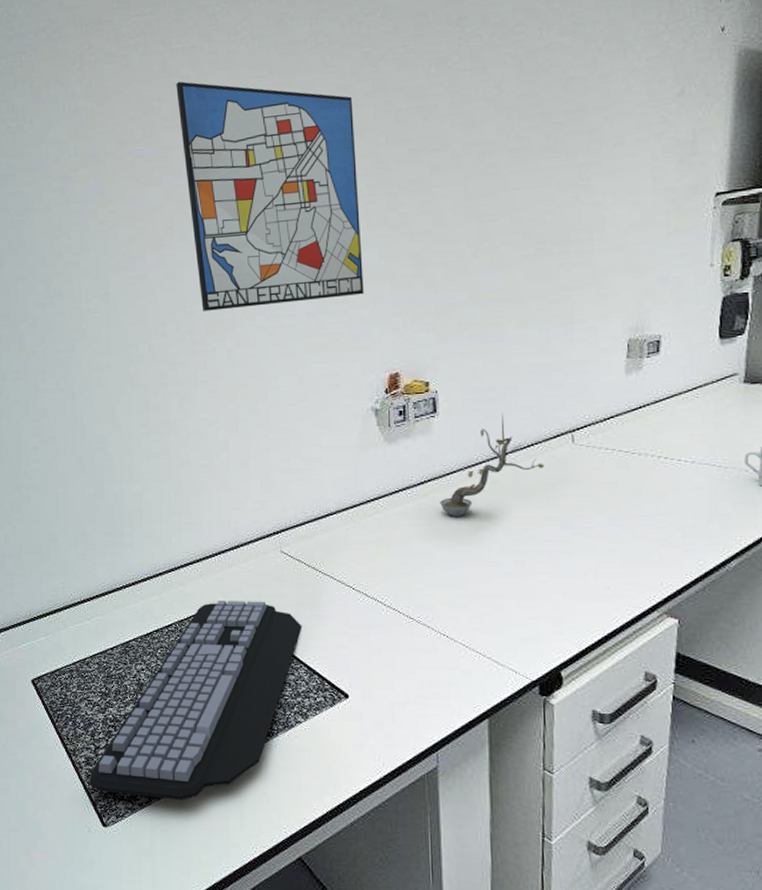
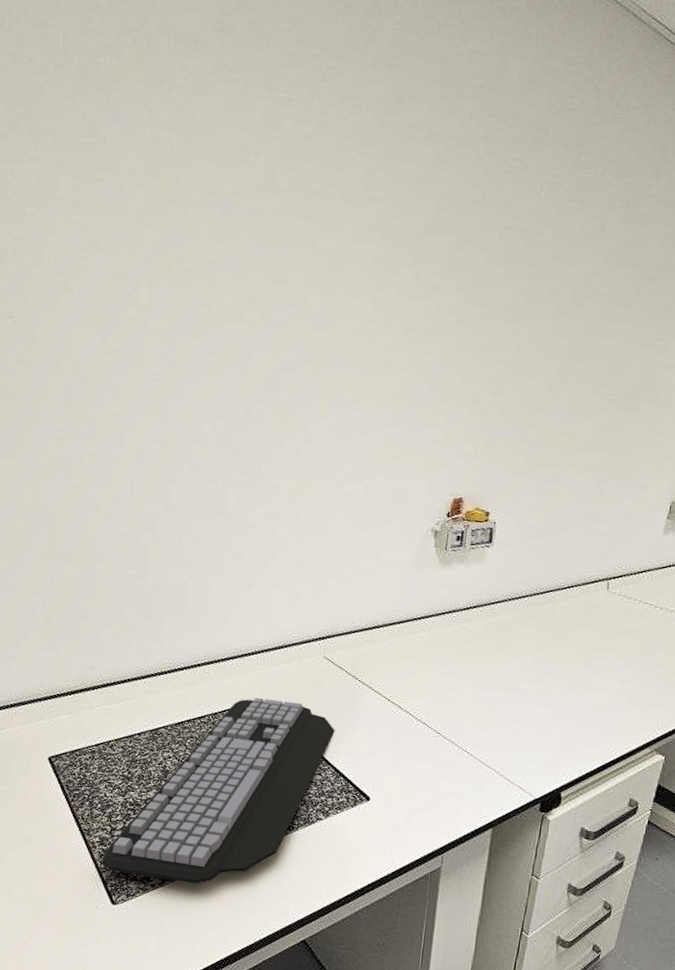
wall art: present [176,81,364,311] -> none [275,137,460,414]
plant: present [440,413,545,516] -> none [481,553,580,644]

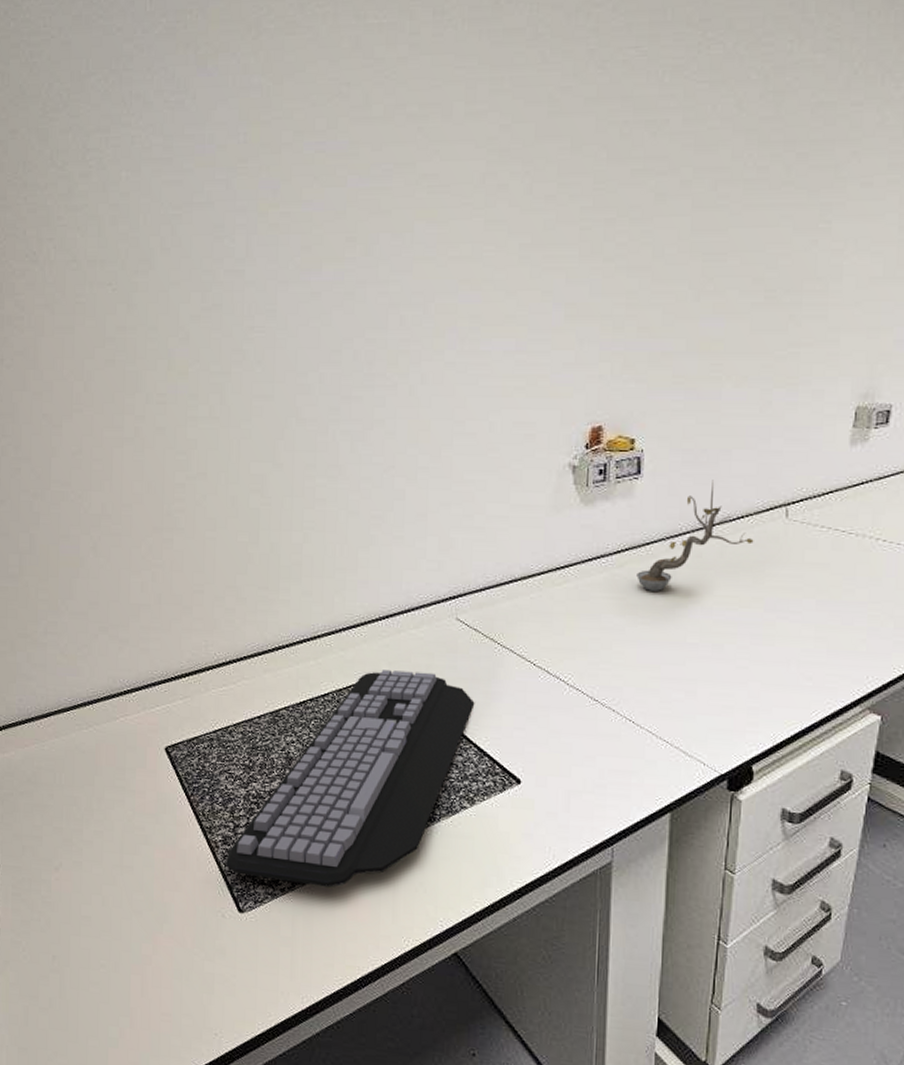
plant: none [481,553,580,644] -> present [636,479,754,591]

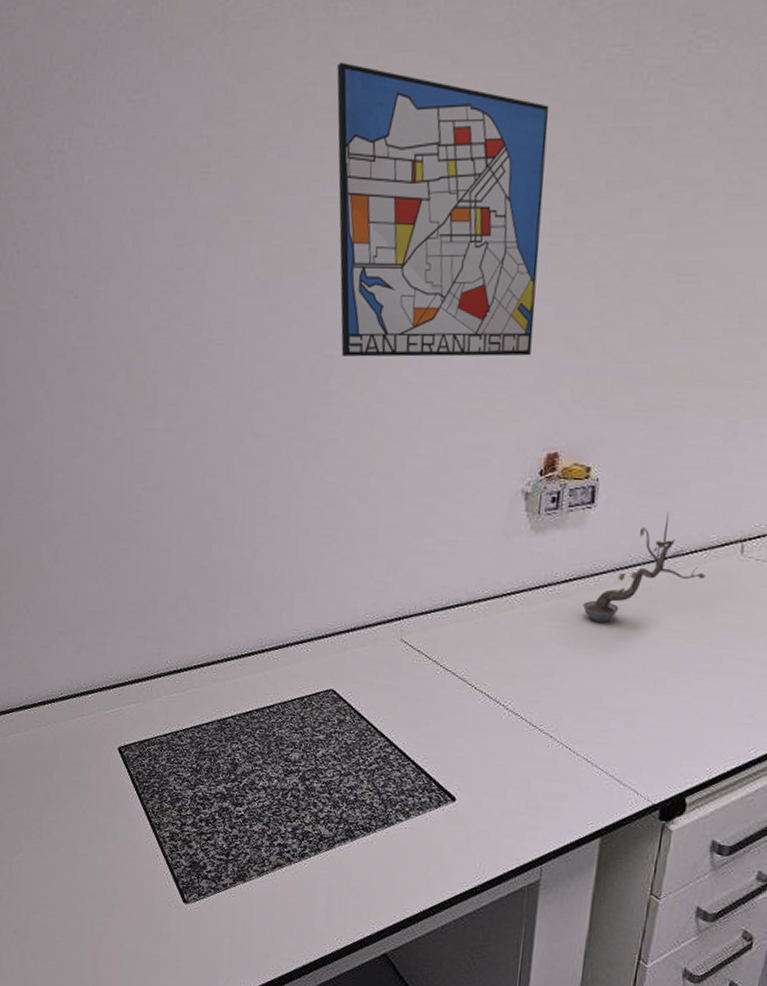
keyboard: present [226,670,475,888] -> none [172,685,415,886]
wall art: none [369,64,573,340] -> present [336,61,549,357]

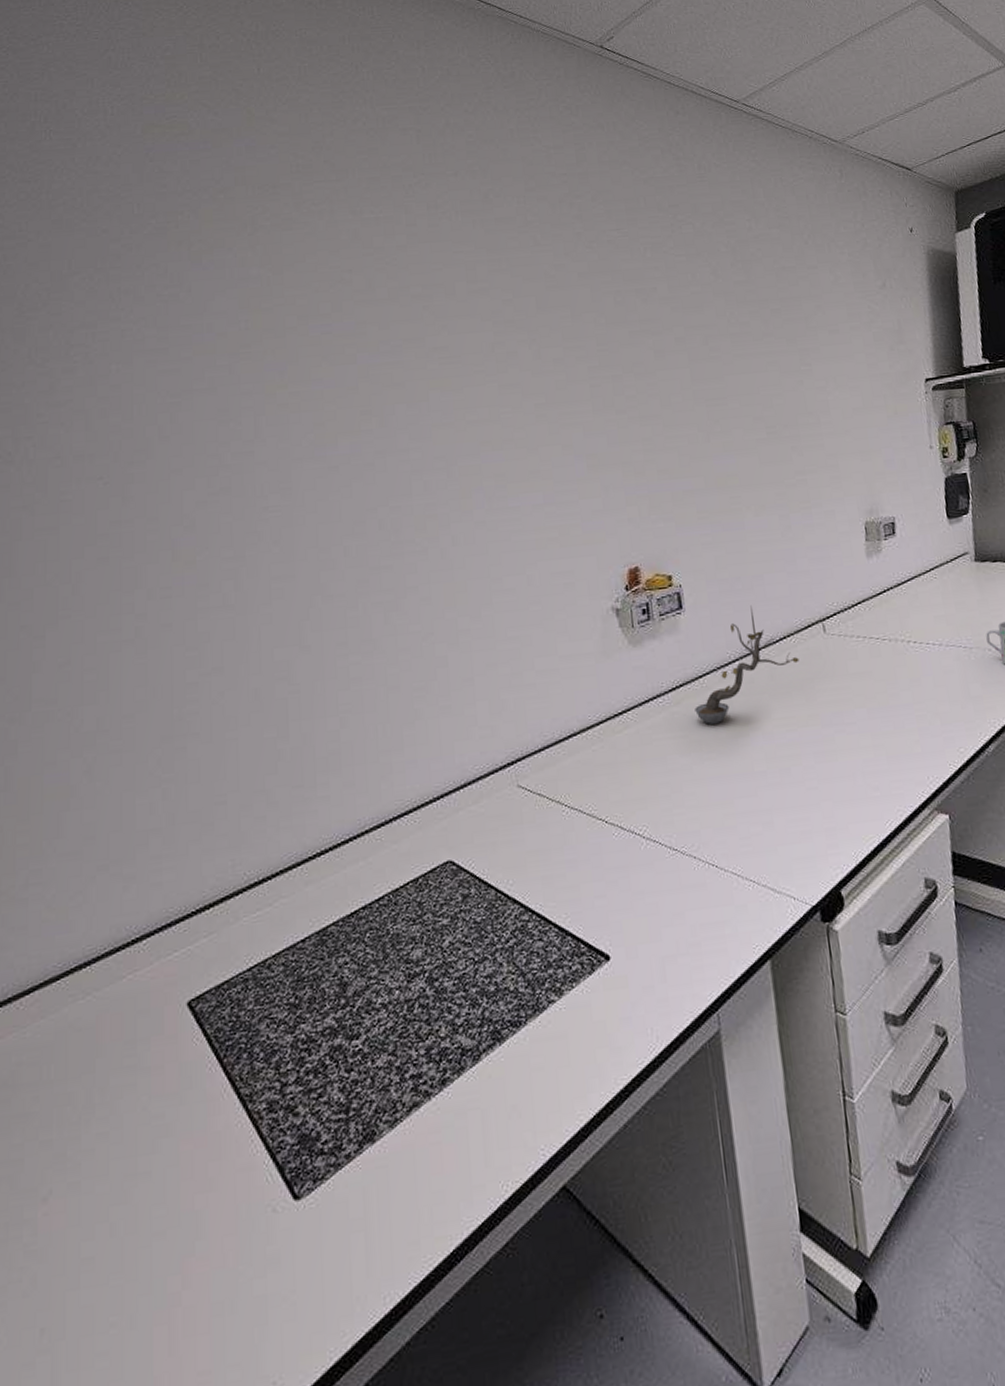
wall art: present [336,61,549,357] -> none [369,252,594,506]

